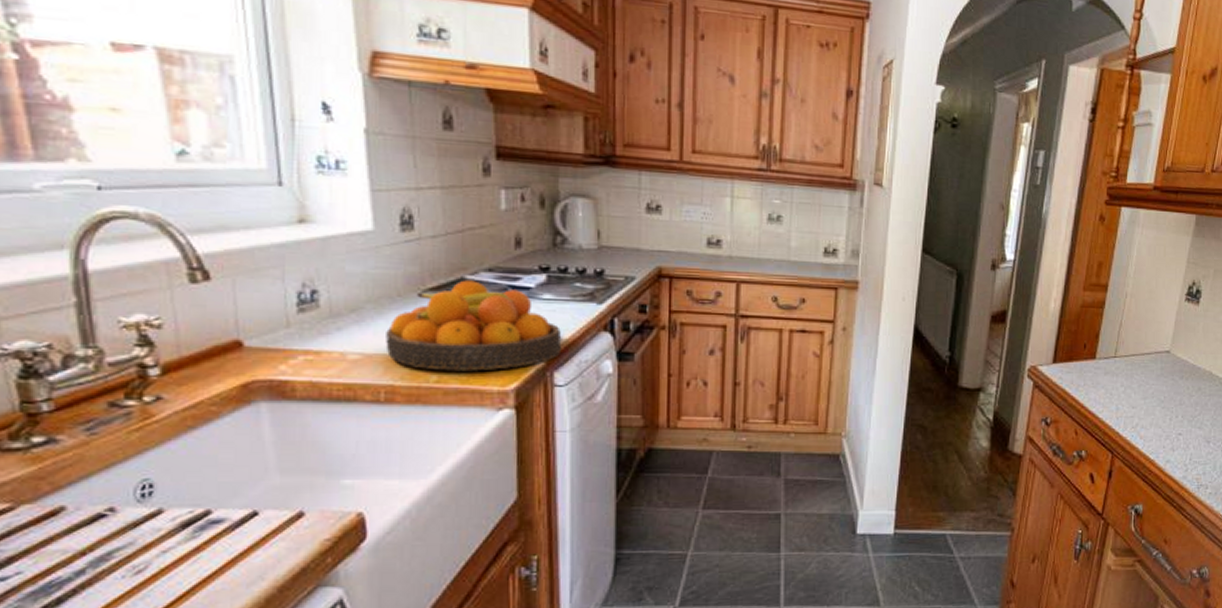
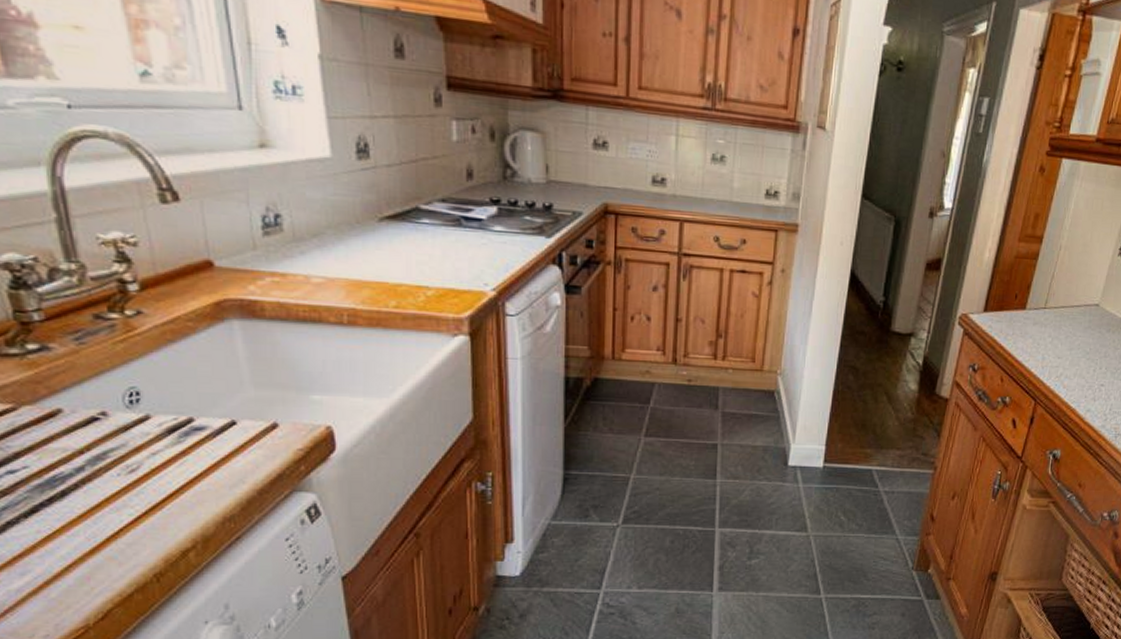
fruit bowl: present [385,280,562,372] -> none [346,209,513,299]

